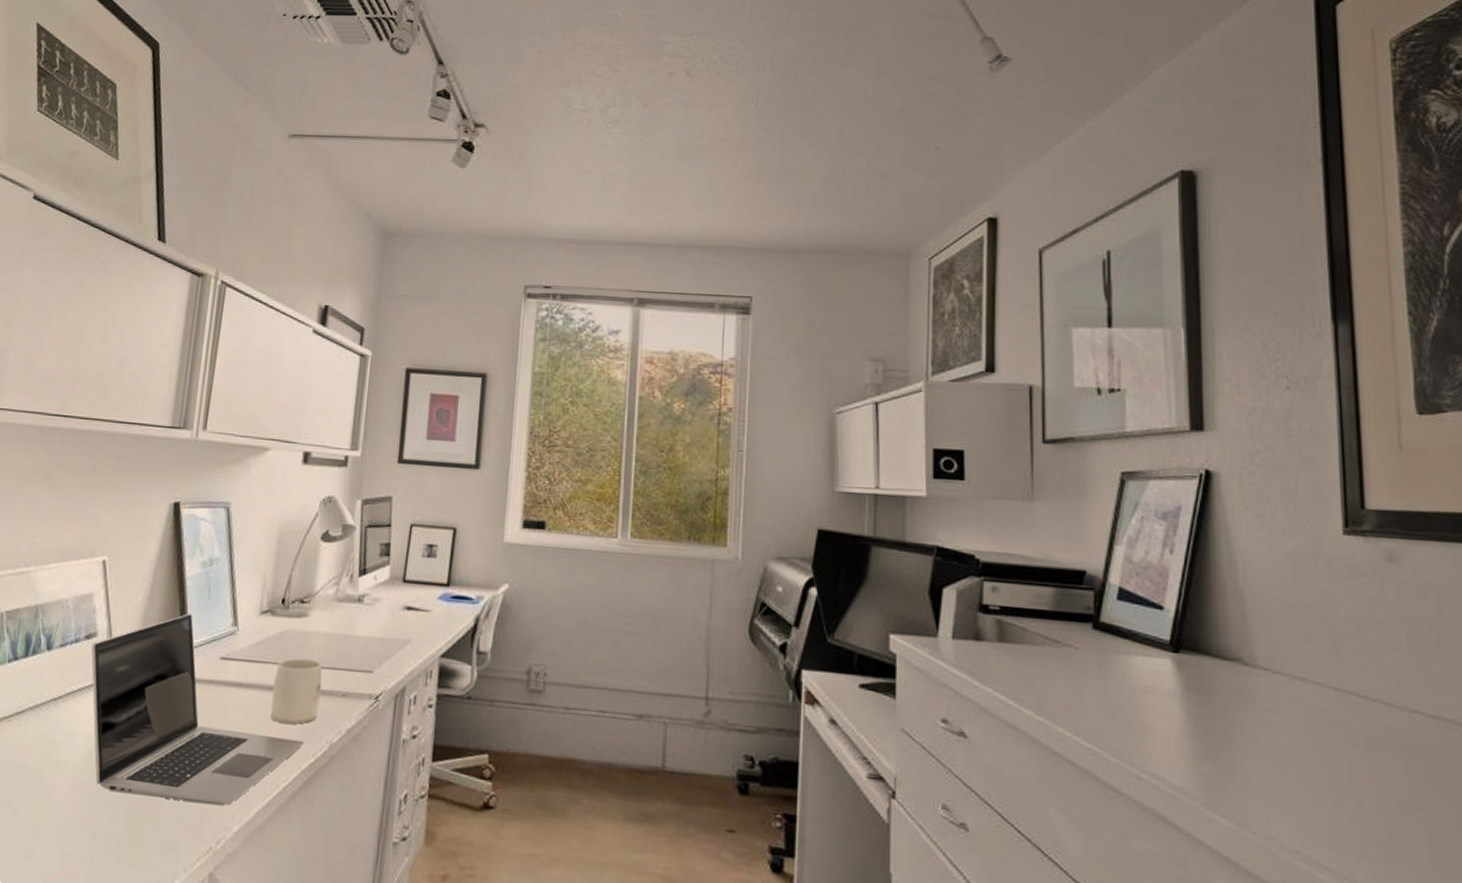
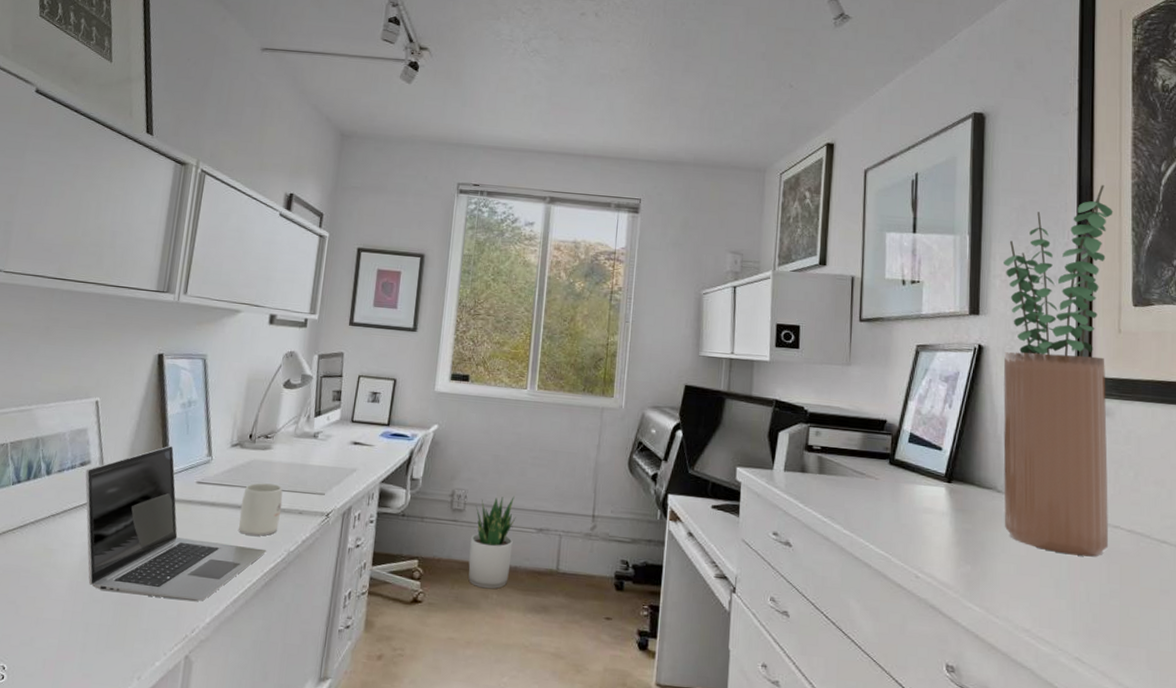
planter: none [551,672,609,792] -> present [468,495,516,589]
vase: none [1232,256,1406,752] -> present [1002,185,1113,557]

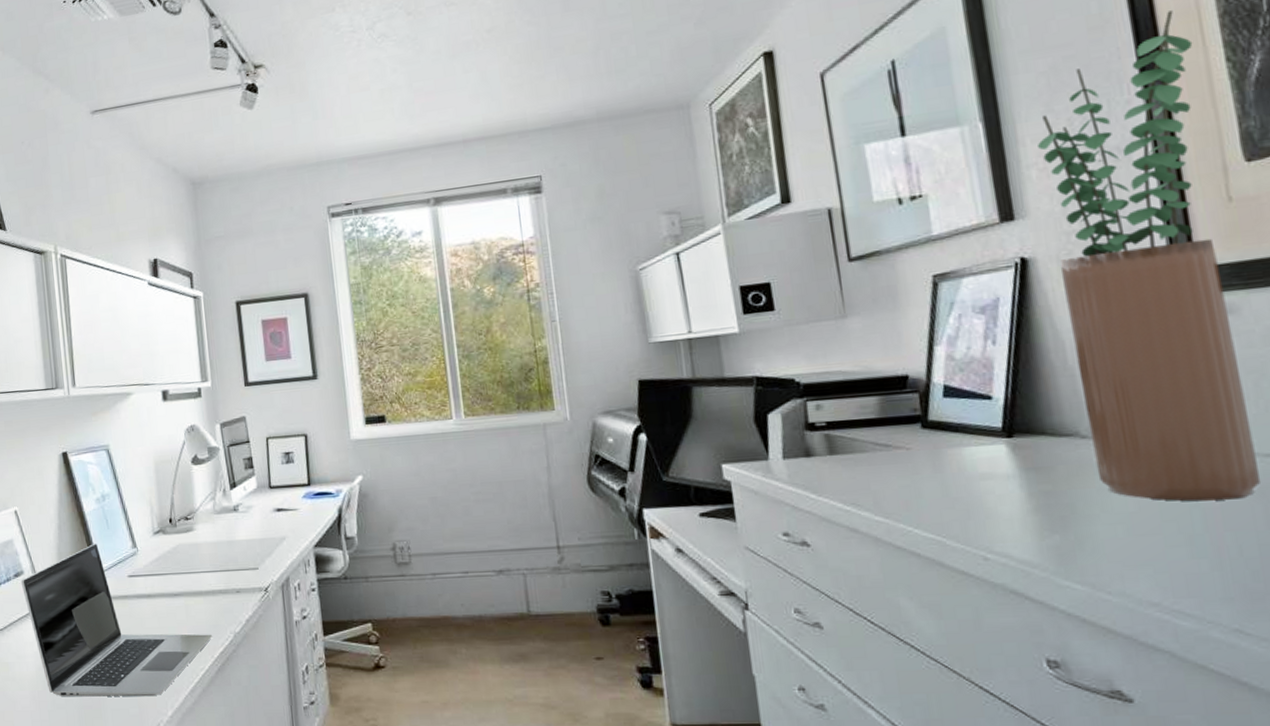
mug: present [239,483,283,536] -> none [176,566,219,622]
planter: present [468,495,516,589] -> none [421,538,475,644]

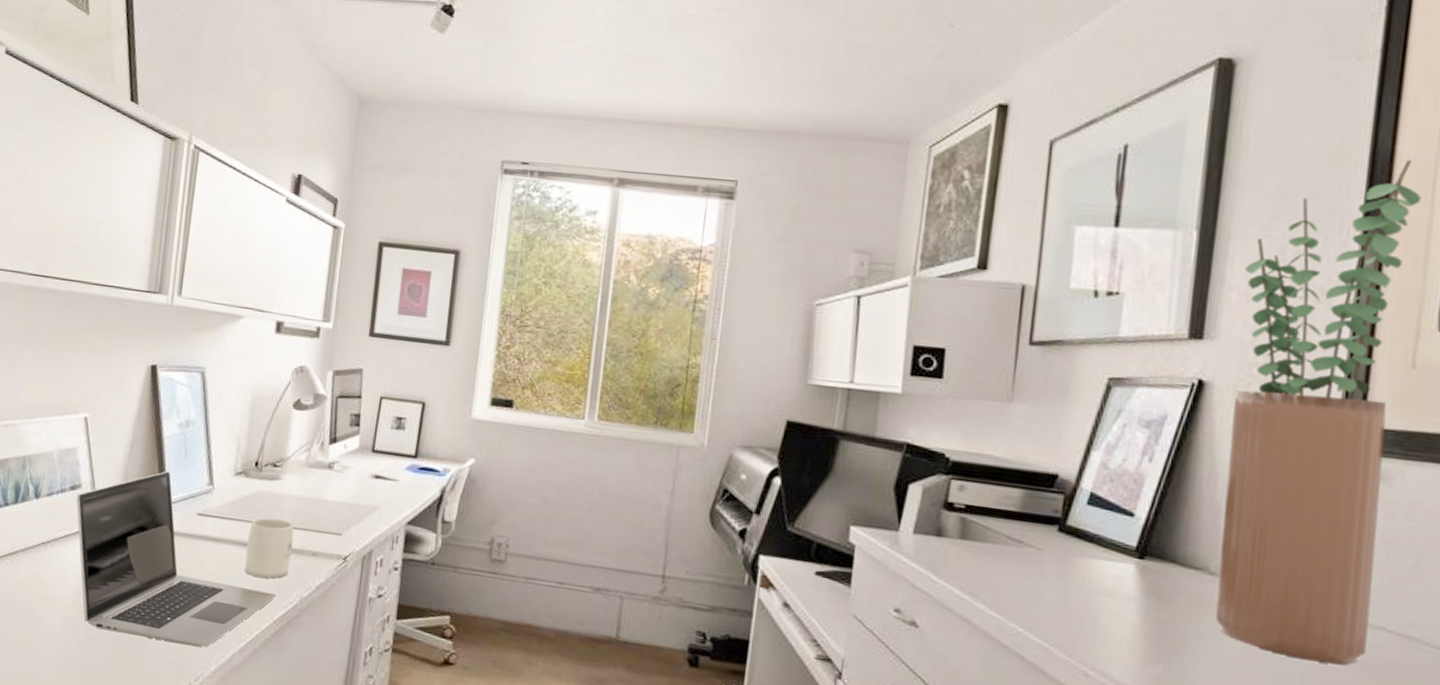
mug: none [176,566,219,622] -> present [245,518,294,579]

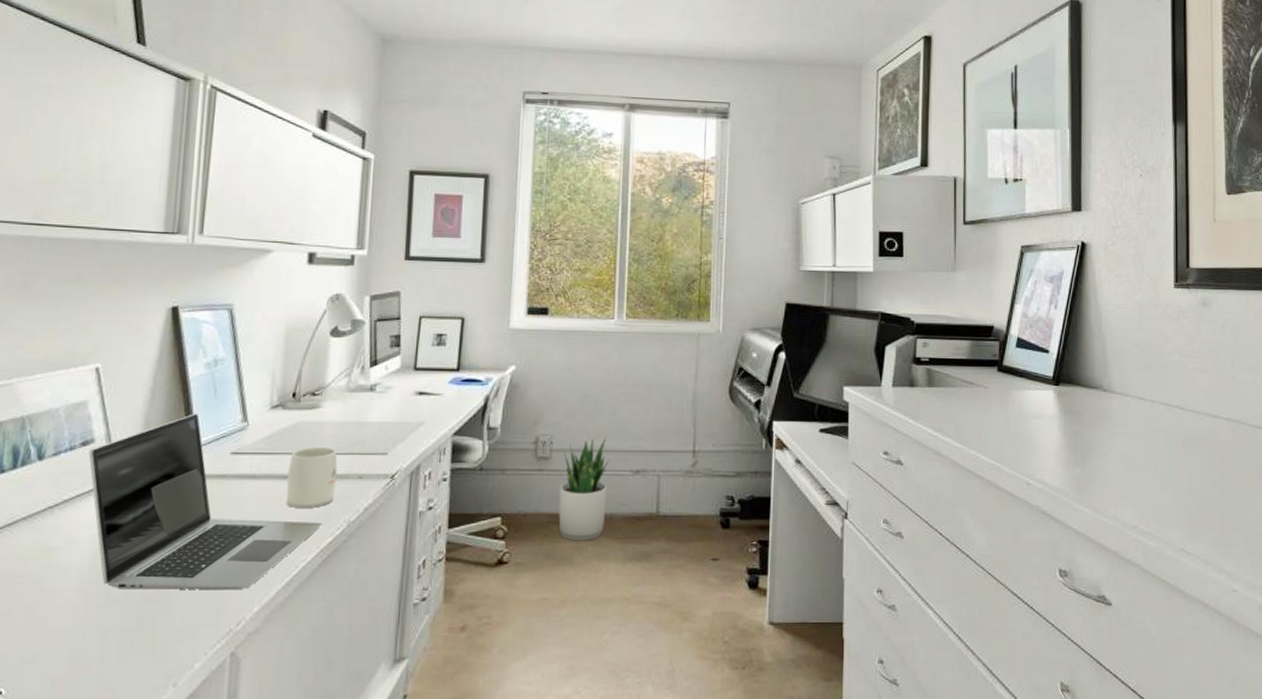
planter: none [509,547,568,655] -> present [558,437,609,541]
vase: present [1214,160,1422,665] -> none [1102,72,1209,448]

